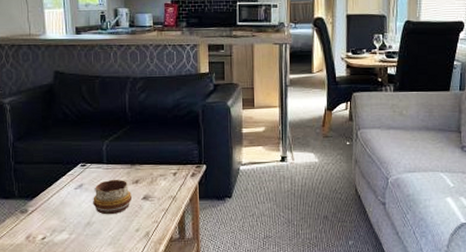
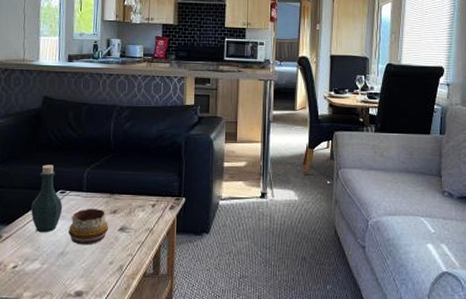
bottle: none [53,139,85,205] -> present [31,165,63,233]

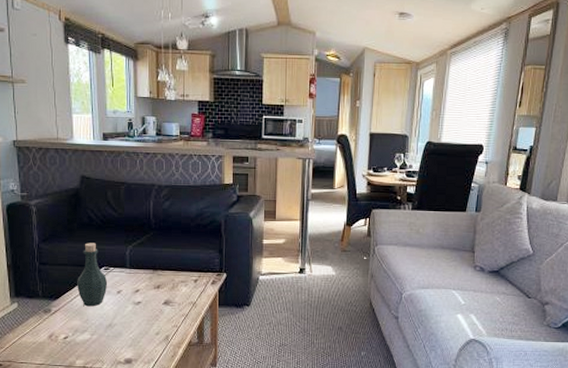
decorative bowl: present [68,208,108,245] -> none [115,283,153,318]

